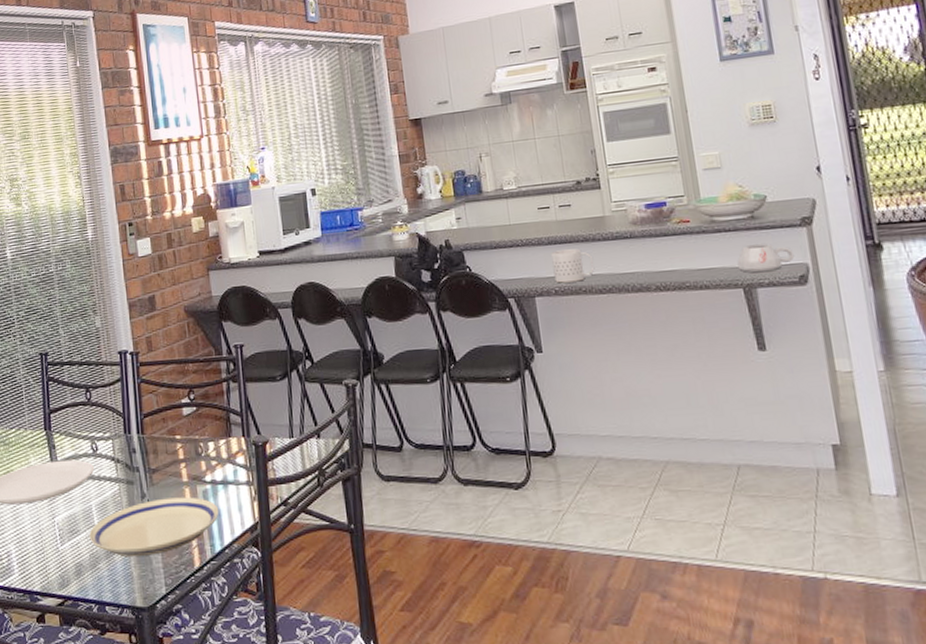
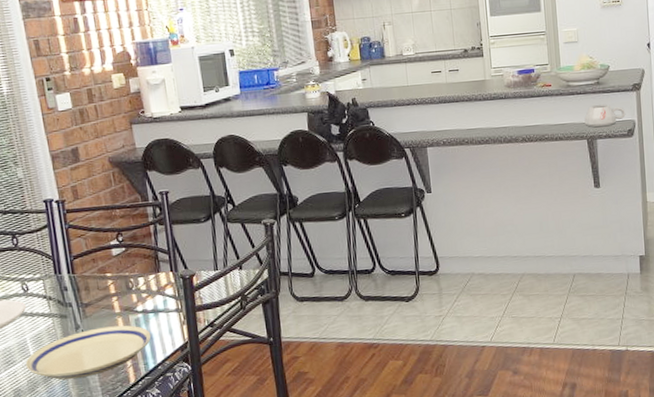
mug: present [551,248,594,283] -> none [441,107,475,136]

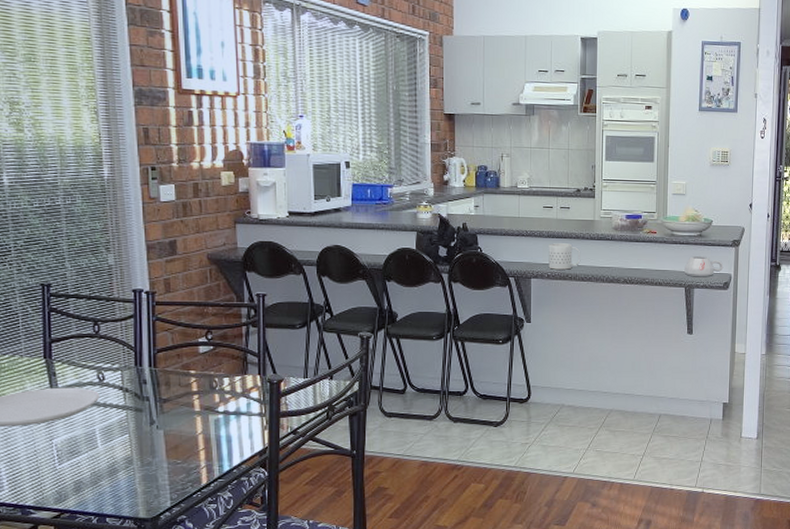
plate: present [25,325,151,380] -> none [91,424,230,476]
mug: none [441,107,475,136] -> present [548,243,580,270]

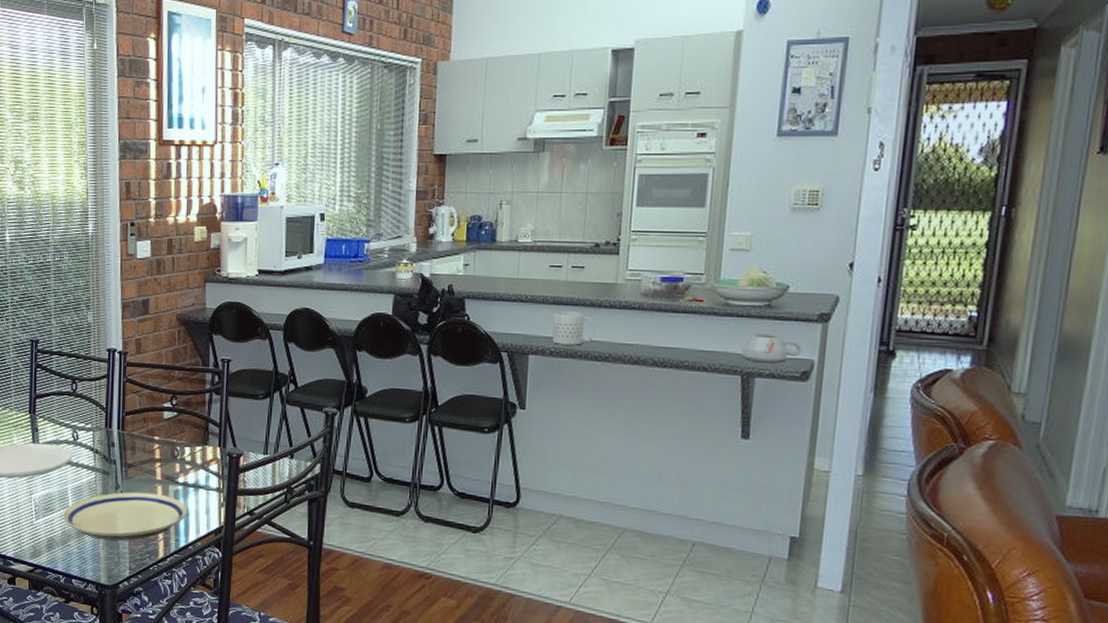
plate: none [91,424,230,476] -> present [63,491,188,541]

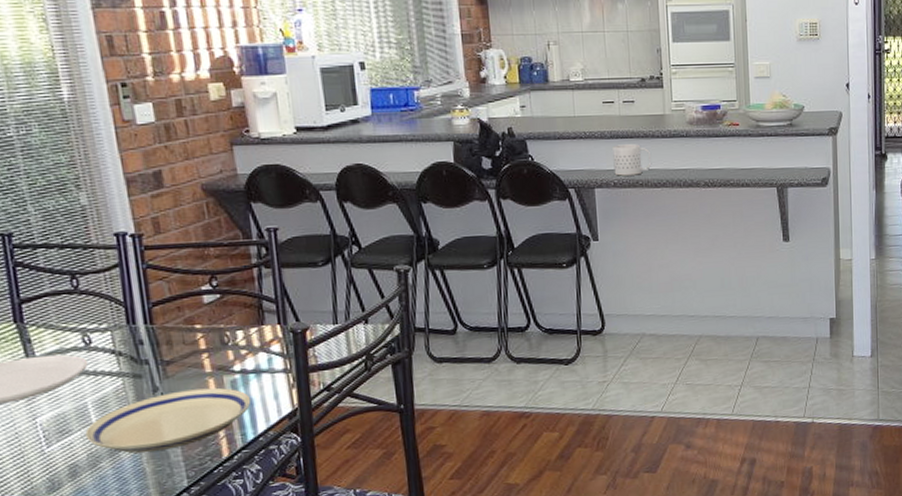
cup: present [741,332,803,363] -> none [774,148,821,175]

